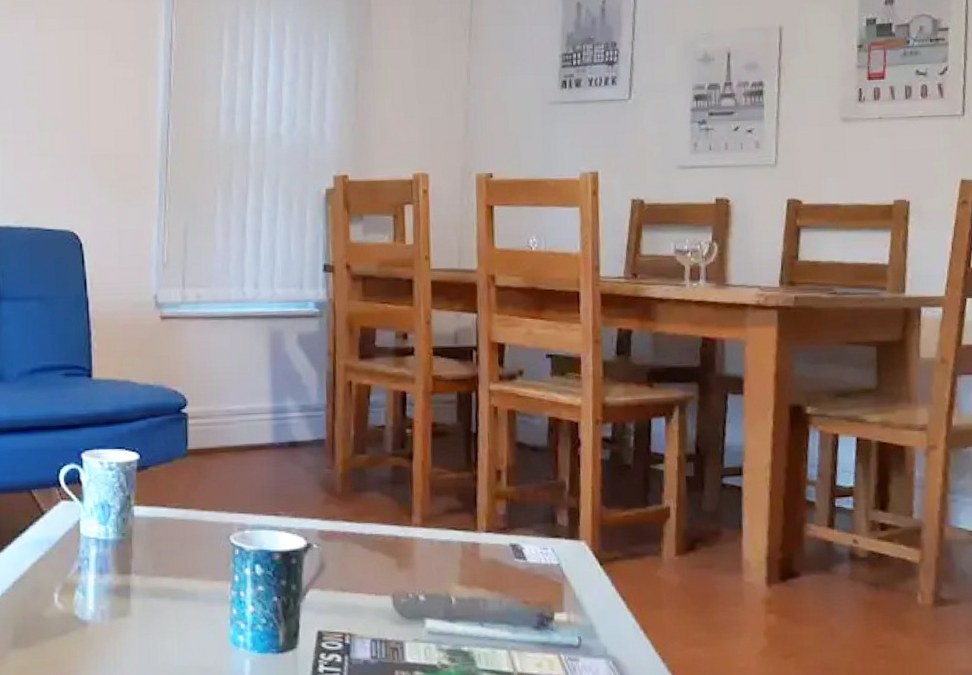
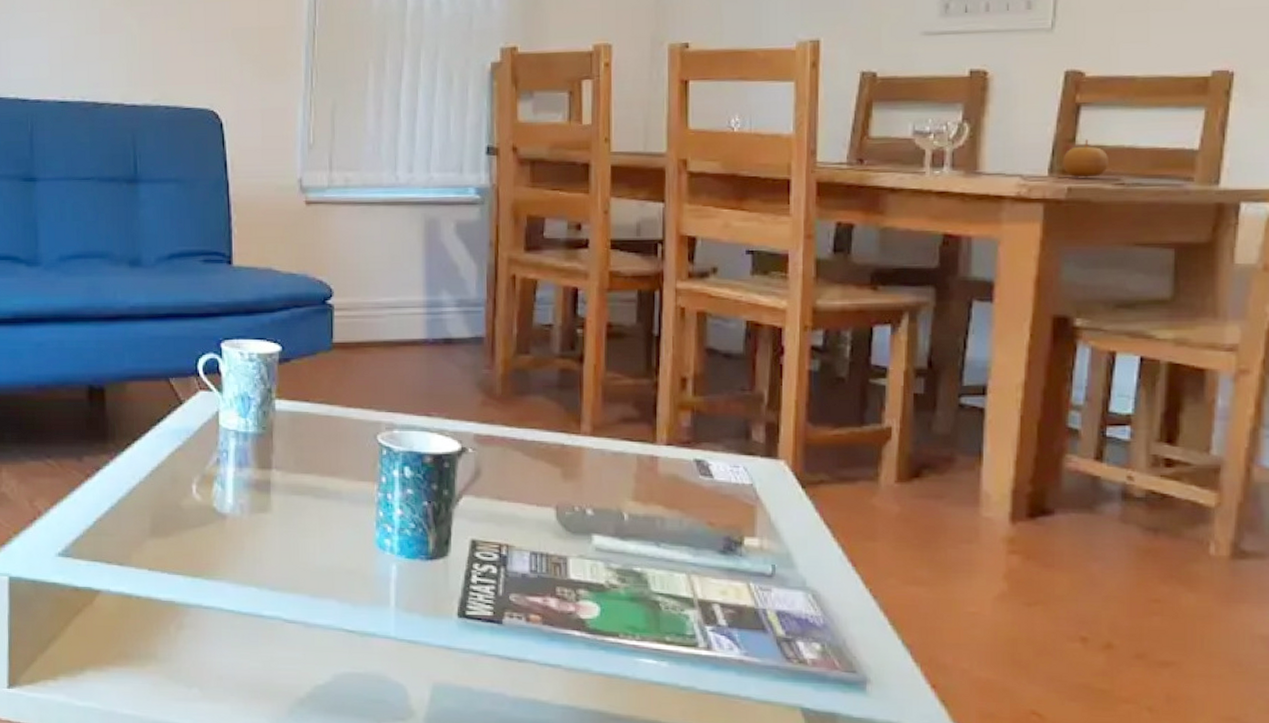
fruit: none [789,256,824,288] -> present [1062,139,1108,178]

